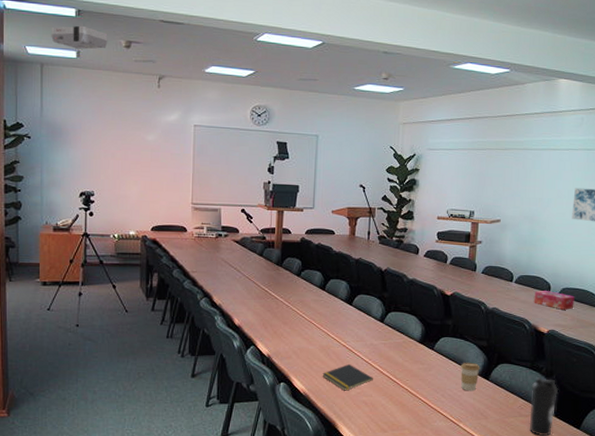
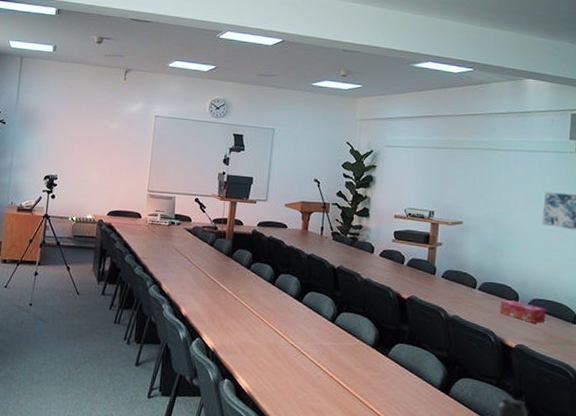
projector: present [51,25,108,50] -> none [32,23,83,44]
notepad: present [322,363,373,391] -> none [268,364,322,394]
coffee cup: present [460,363,480,392] -> none [416,374,439,406]

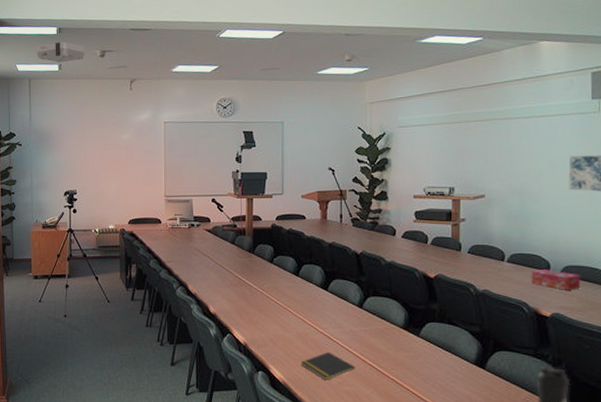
projector: none [32,23,83,44] -> present [37,41,85,63]
notepad: none [268,364,322,394] -> present [301,351,355,380]

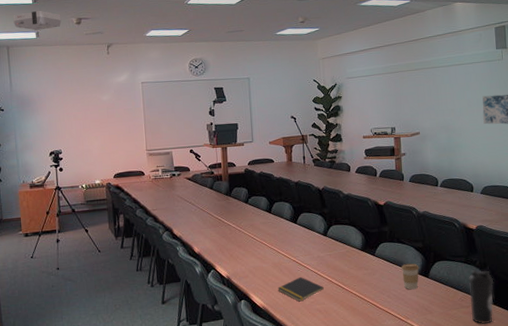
coffee cup: none [450,350,474,382] -> present [401,263,419,290]
tissue box: present [531,270,581,290] -> none [459,190,497,206]

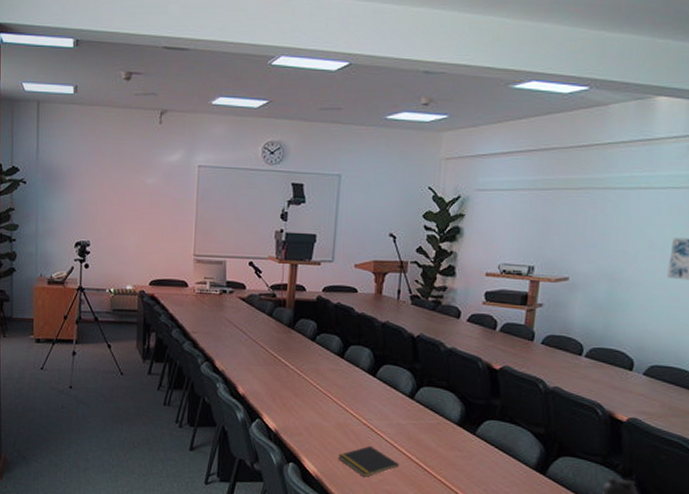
projector: present [13,10,62,31] -> none [48,57,107,84]
coffee cup: present [401,263,419,290] -> none [508,453,535,488]

